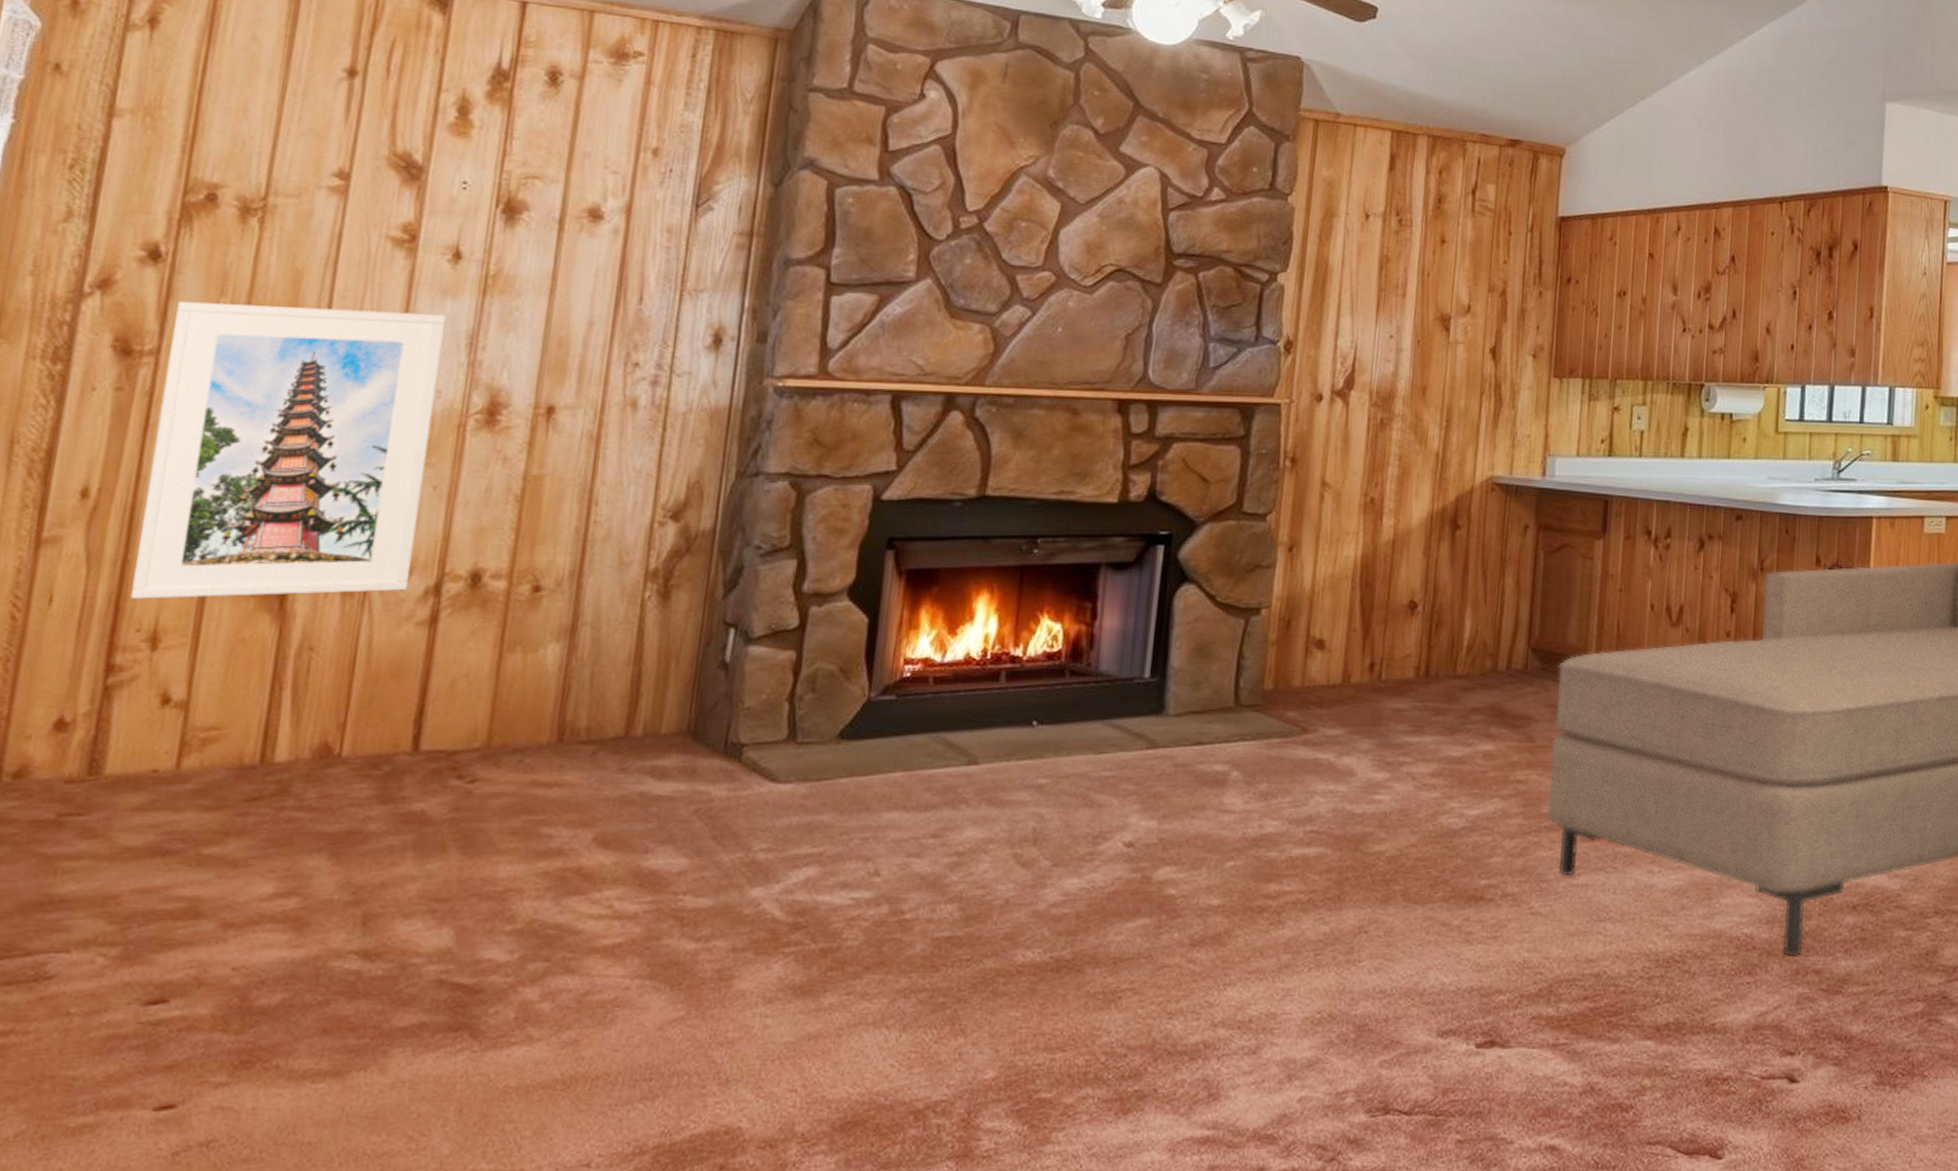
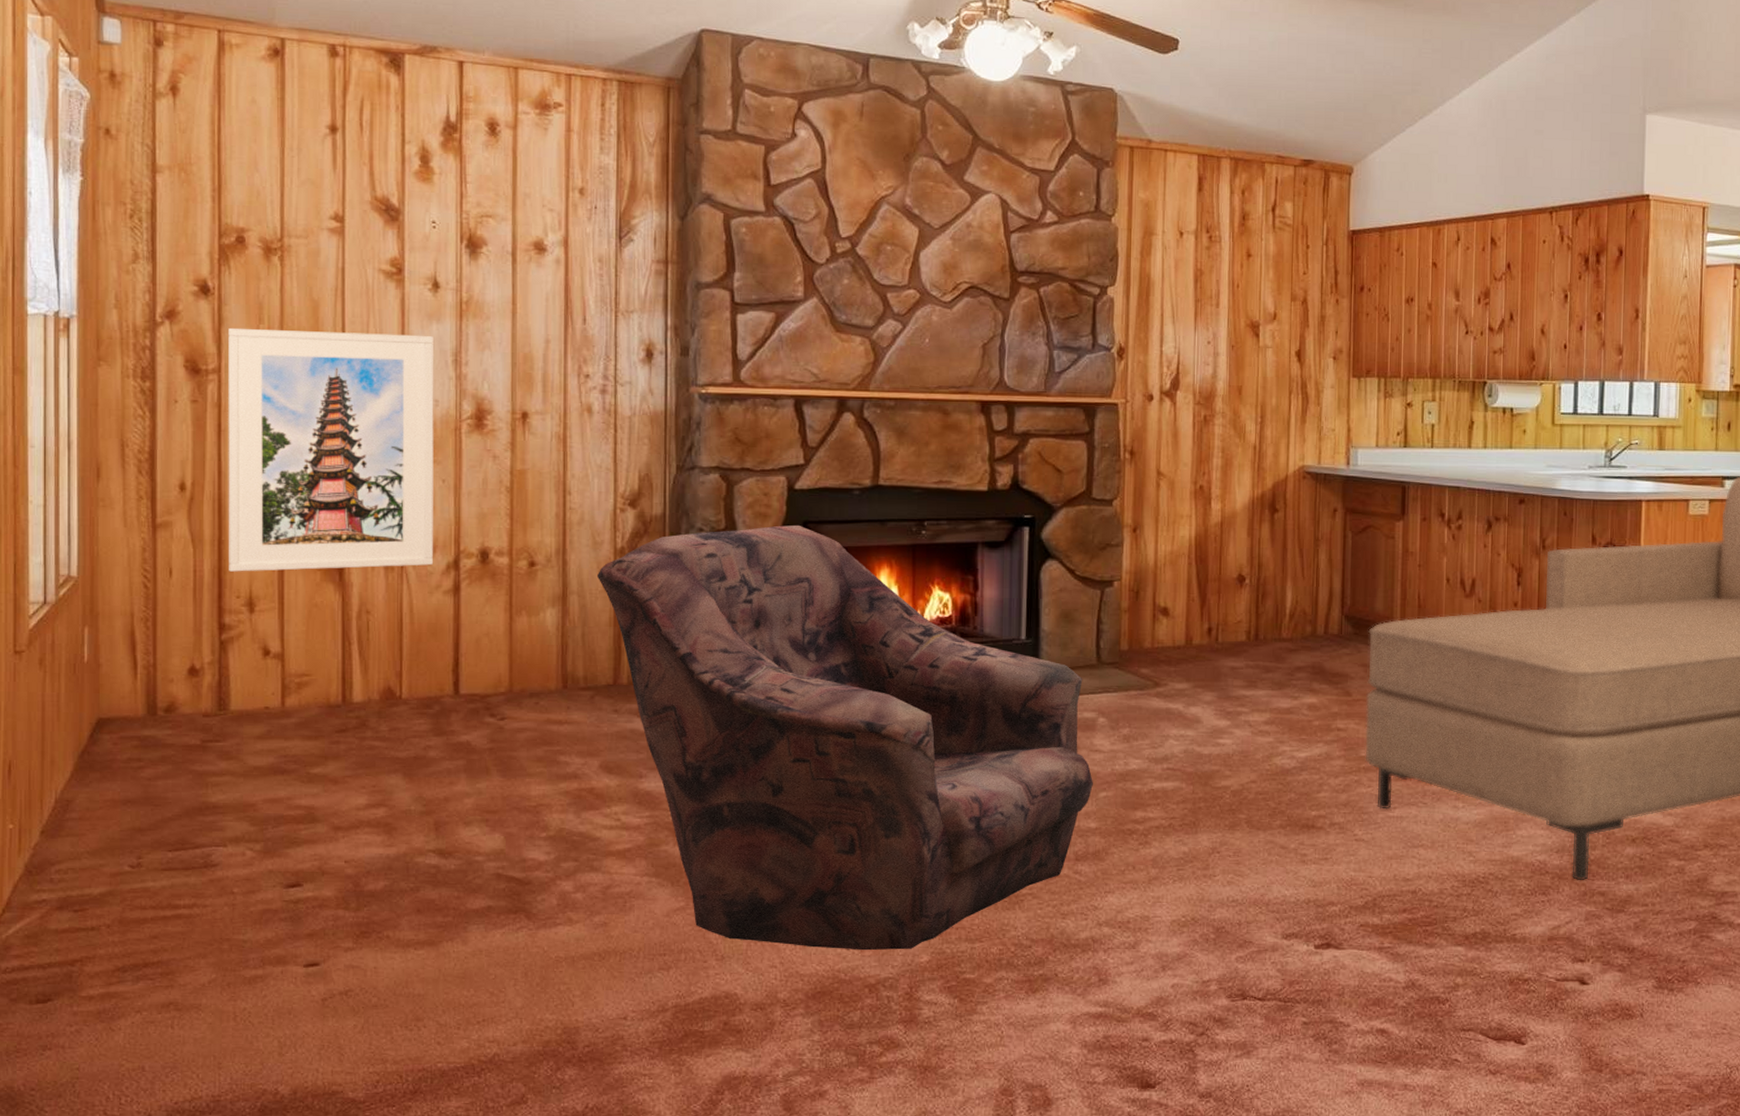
armchair: none [620,542,1219,1067] -> present [598,524,1093,951]

